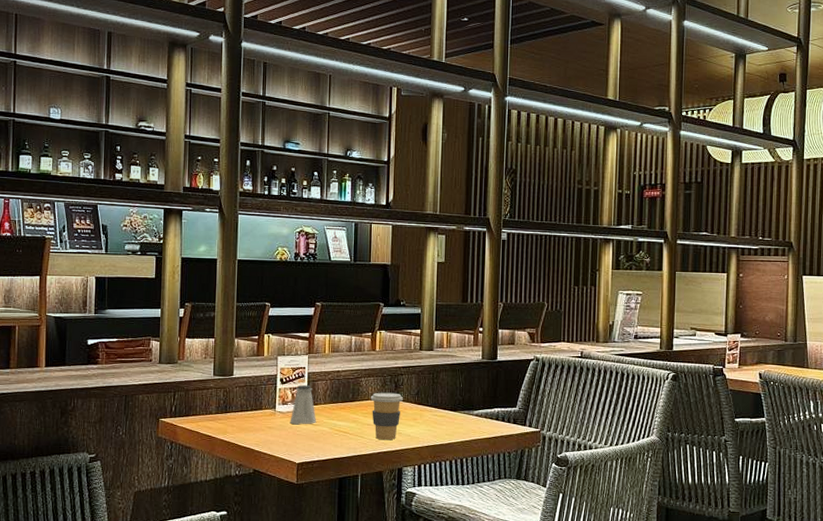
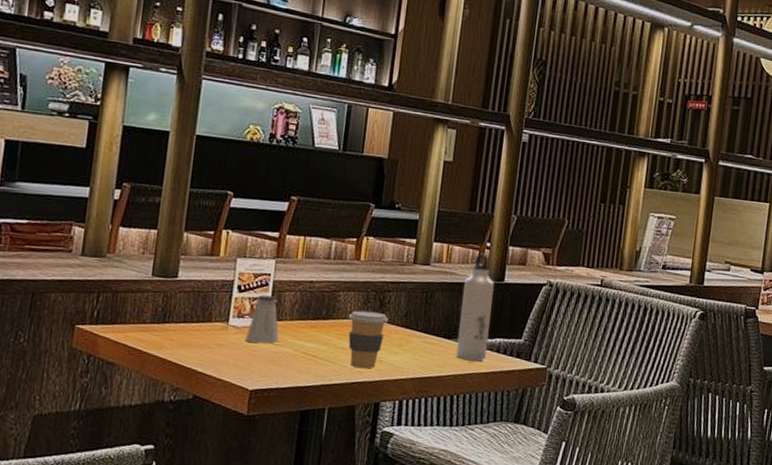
water bottle: none [461,337,490,430] -> present [455,253,495,362]

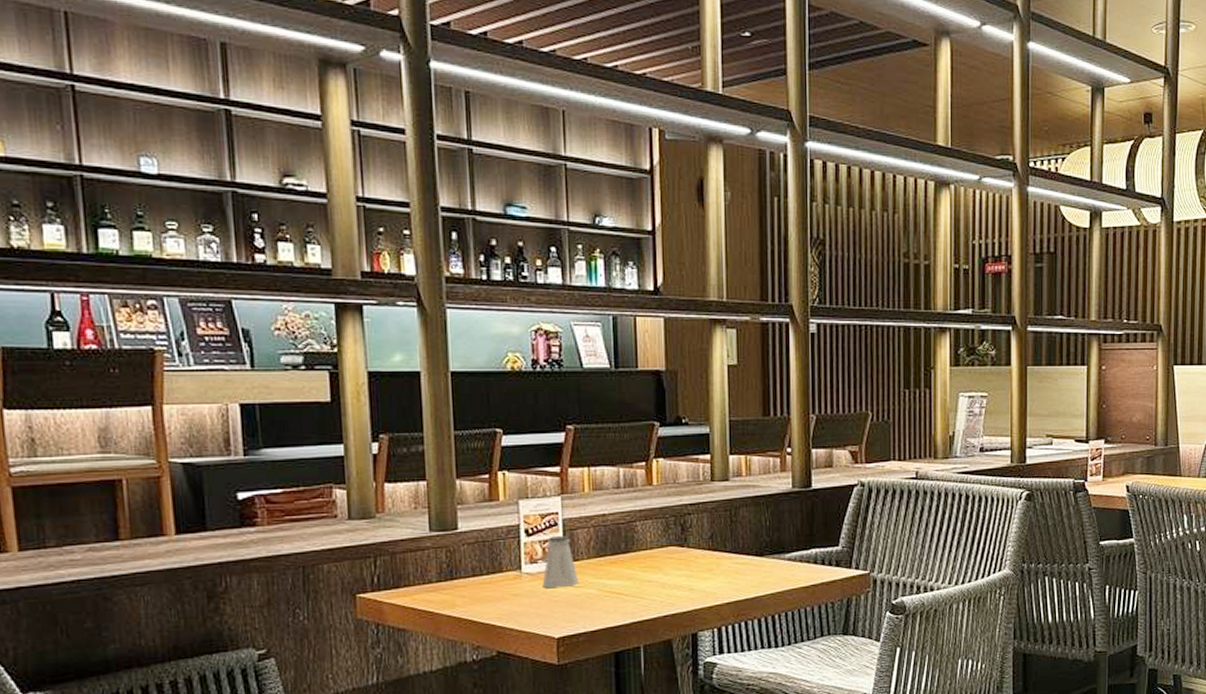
coffee cup: present [348,310,388,369] -> none [649,538,693,600]
water bottle: present [455,253,495,362] -> none [769,460,803,578]

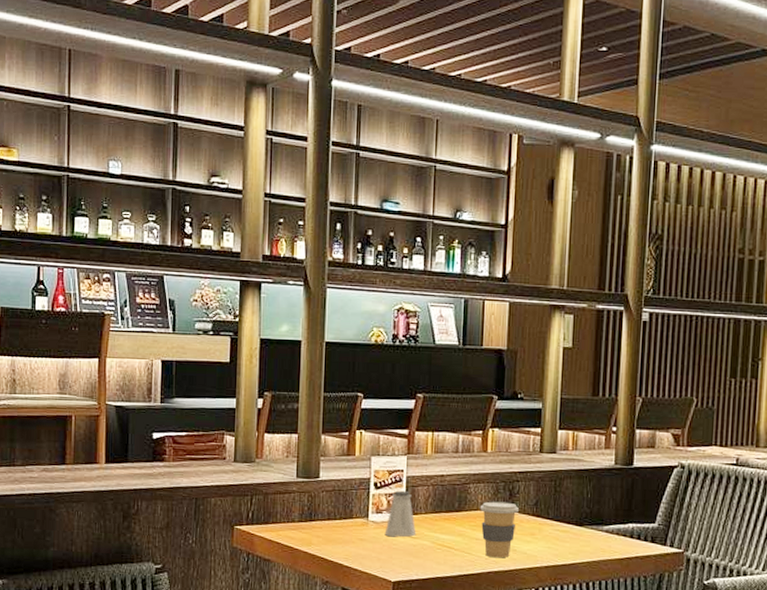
coffee cup: none [649,538,693,600] -> present [479,501,519,558]

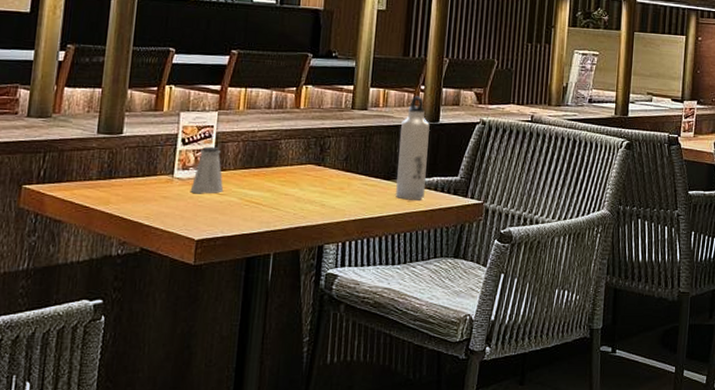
coffee cup: present [479,501,519,558] -> none [290,157,329,213]
water bottle: none [588,438,624,548] -> present [395,96,431,201]

